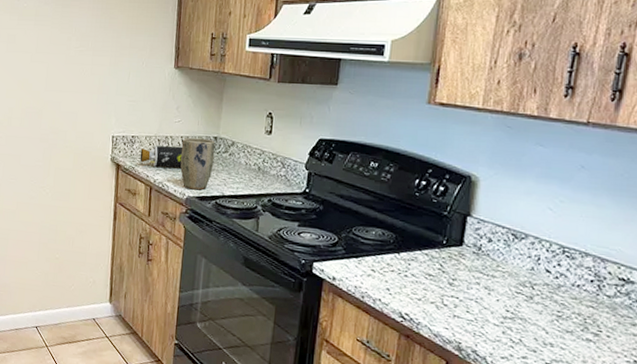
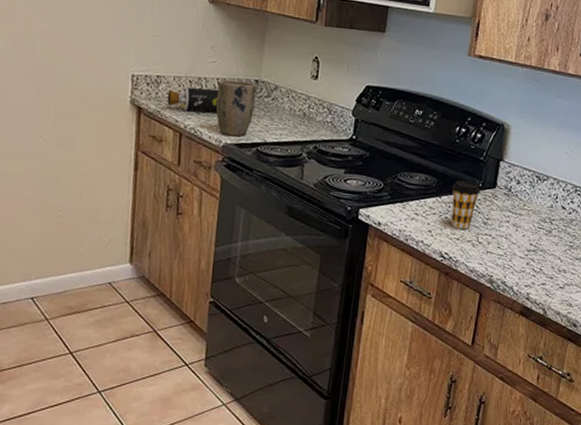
coffee cup: none [411,236,445,290] -> present [451,180,481,230]

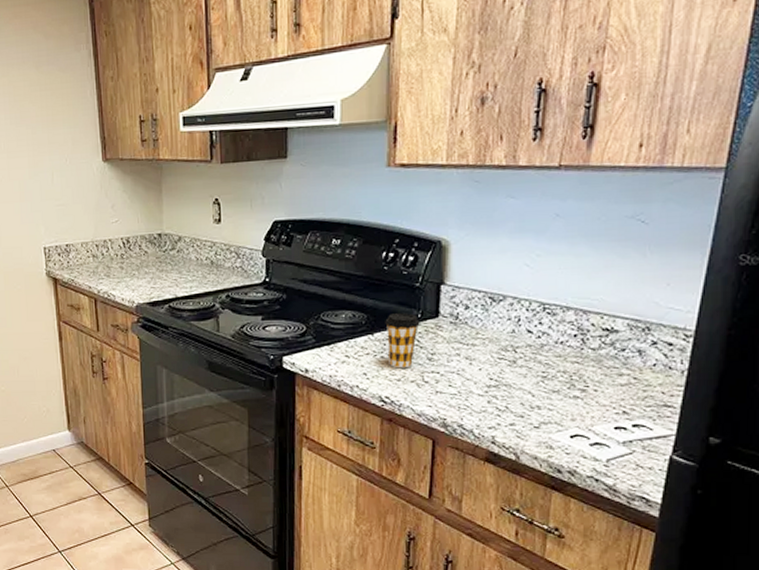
canister: present [167,87,219,113] -> none [78,249,126,276]
plant pot: present [216,79,257,137] -> none [123,236,162,296]

